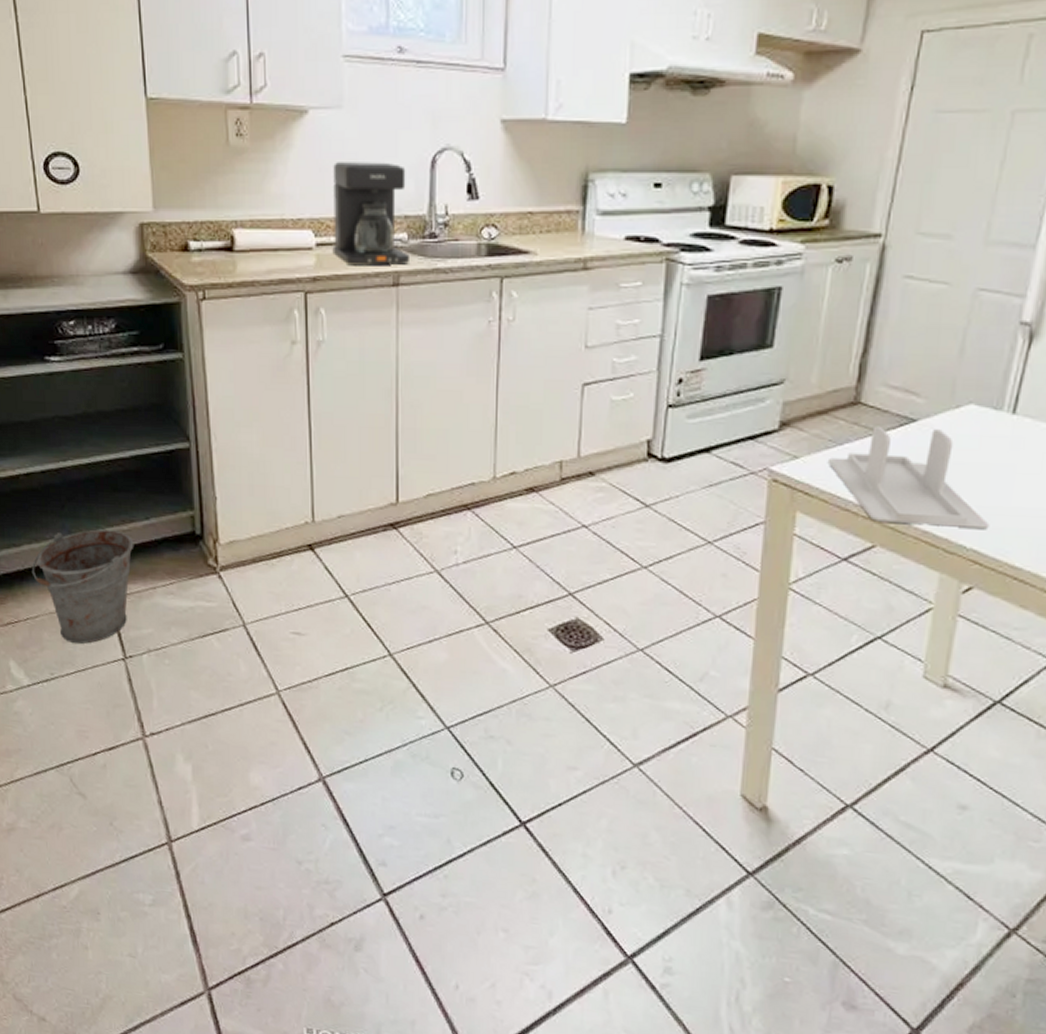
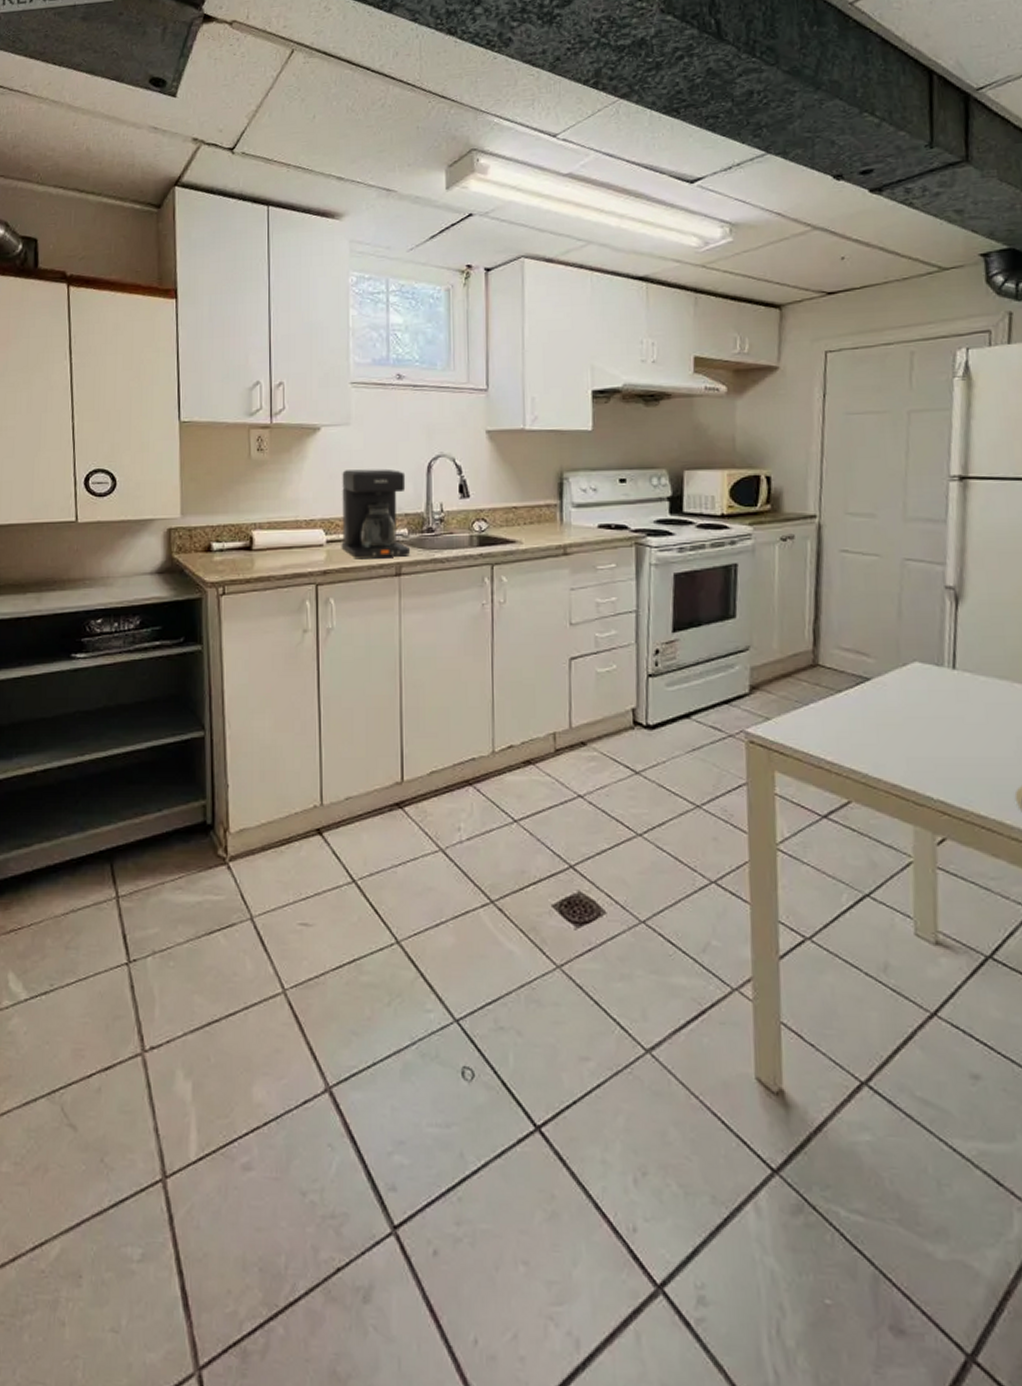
bucket: present [31,529,134,644] -> none [40,824,146,949]
napkin holder: present [829,426,990,529] -> none [798,685,951,779]

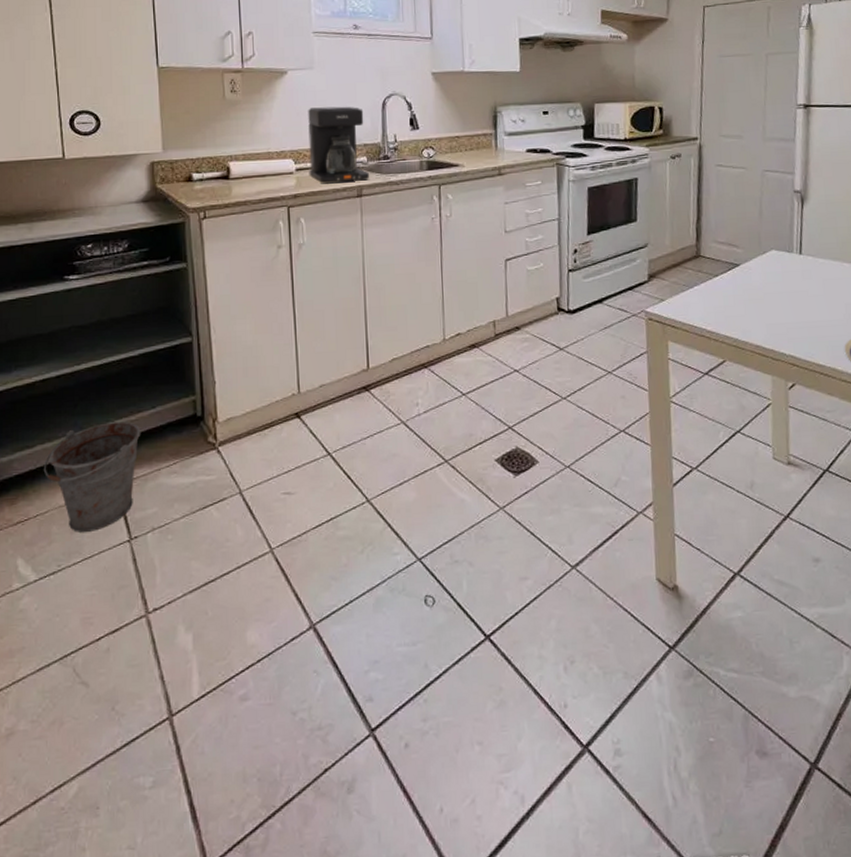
bucket: none [40,824,146,949] -> present [43,421,141,532]

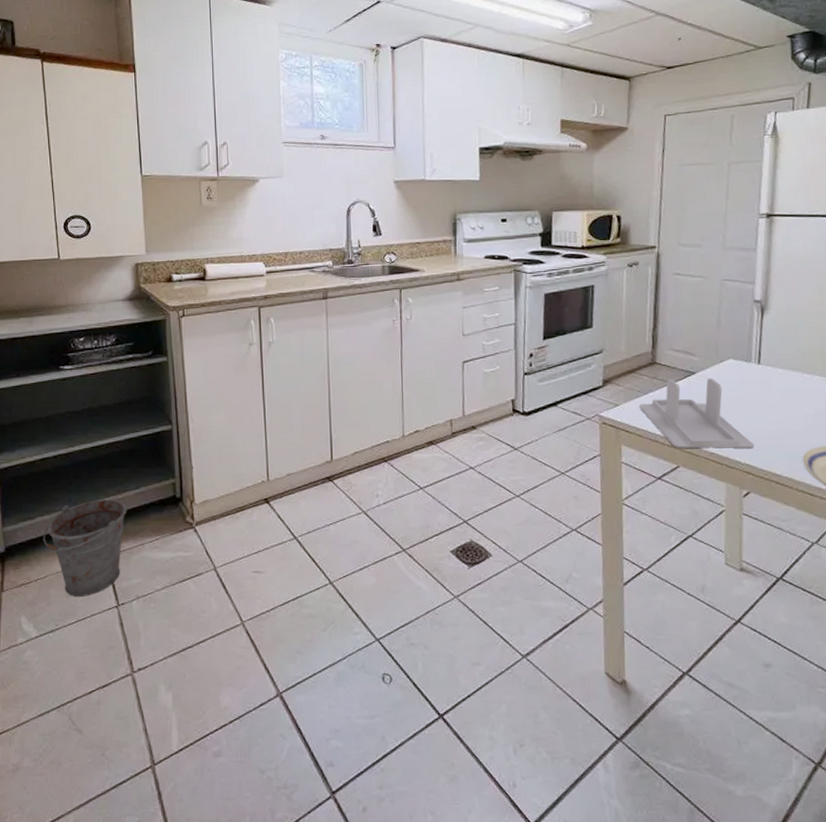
coffee maker: present [308,106,369,184] -> none [278,213,334,286]
napkin holder: none [685,270,799,342] -> present [640,378,755,449]

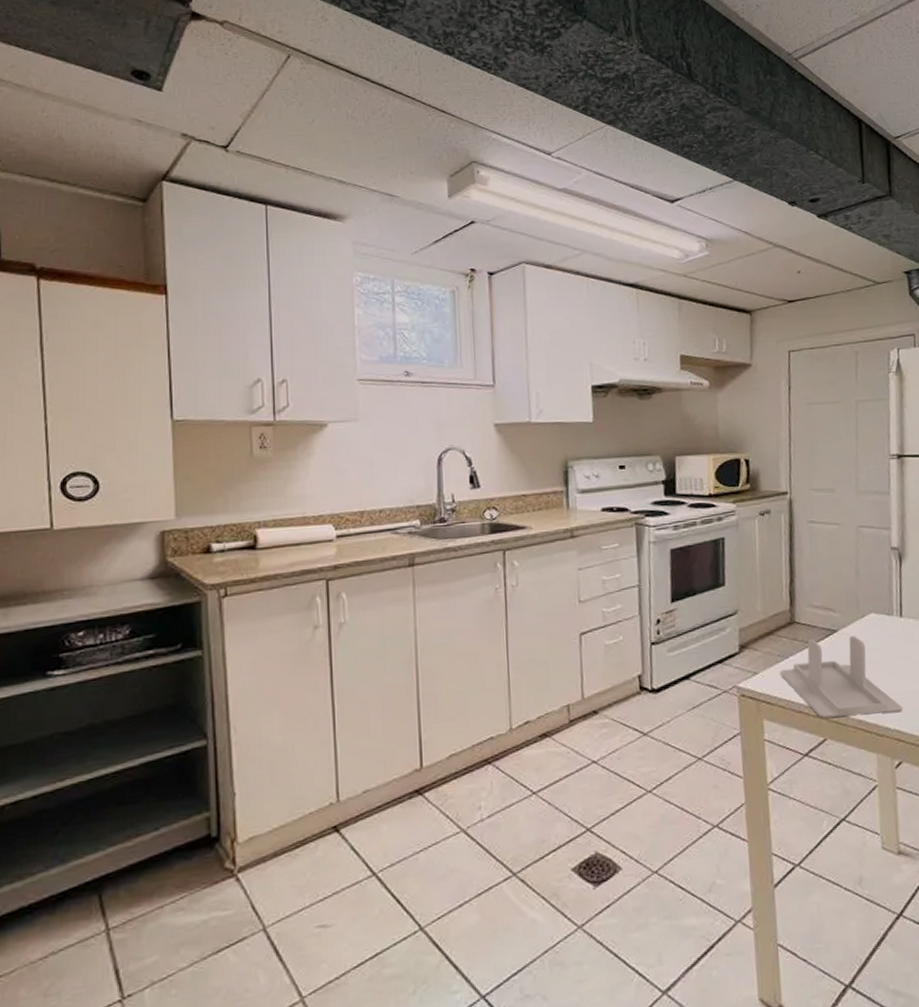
bucket: present [43,499,127,596] -> none [10,848,140,995]

